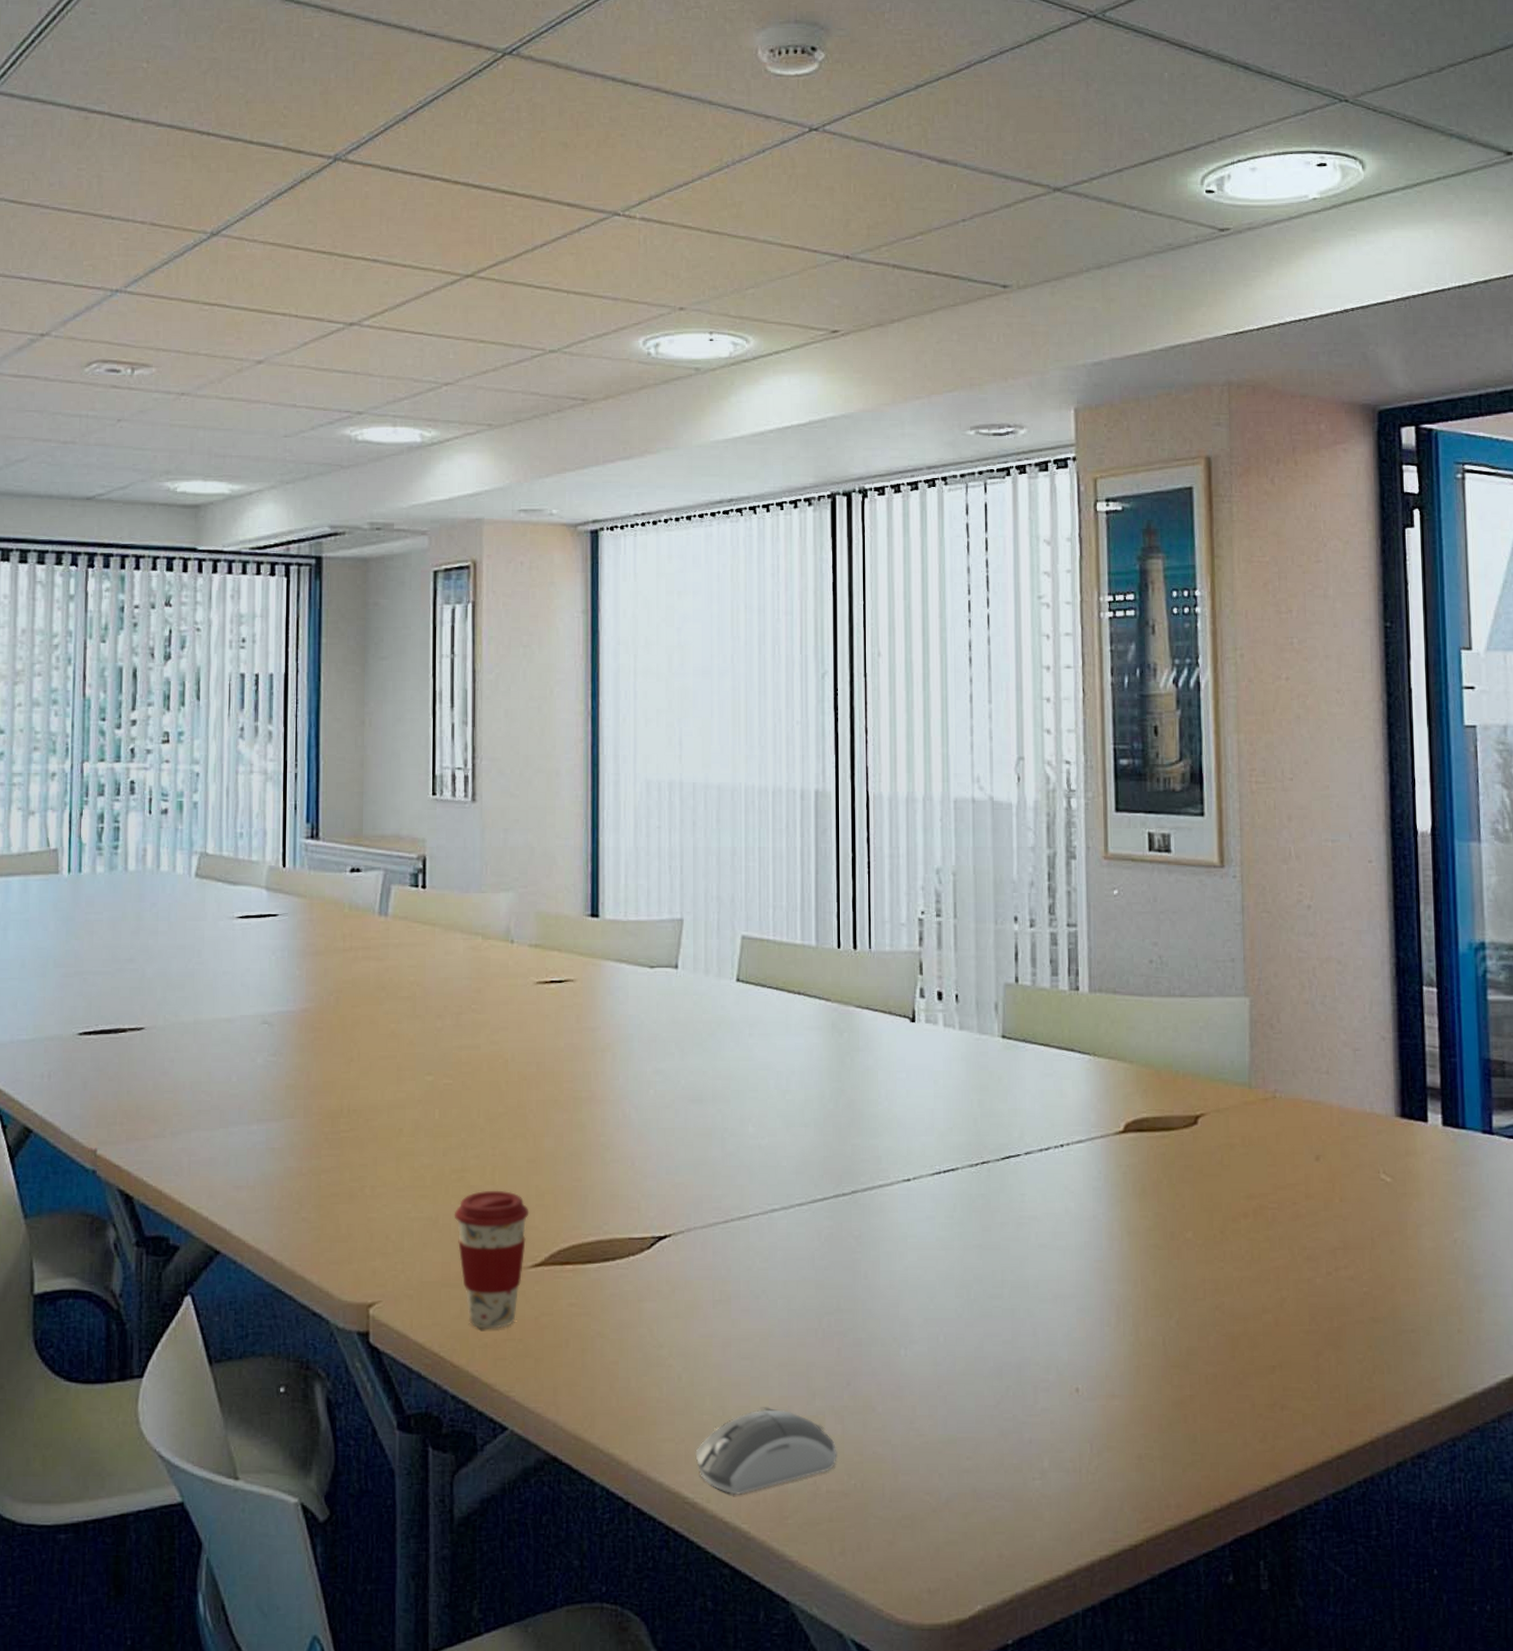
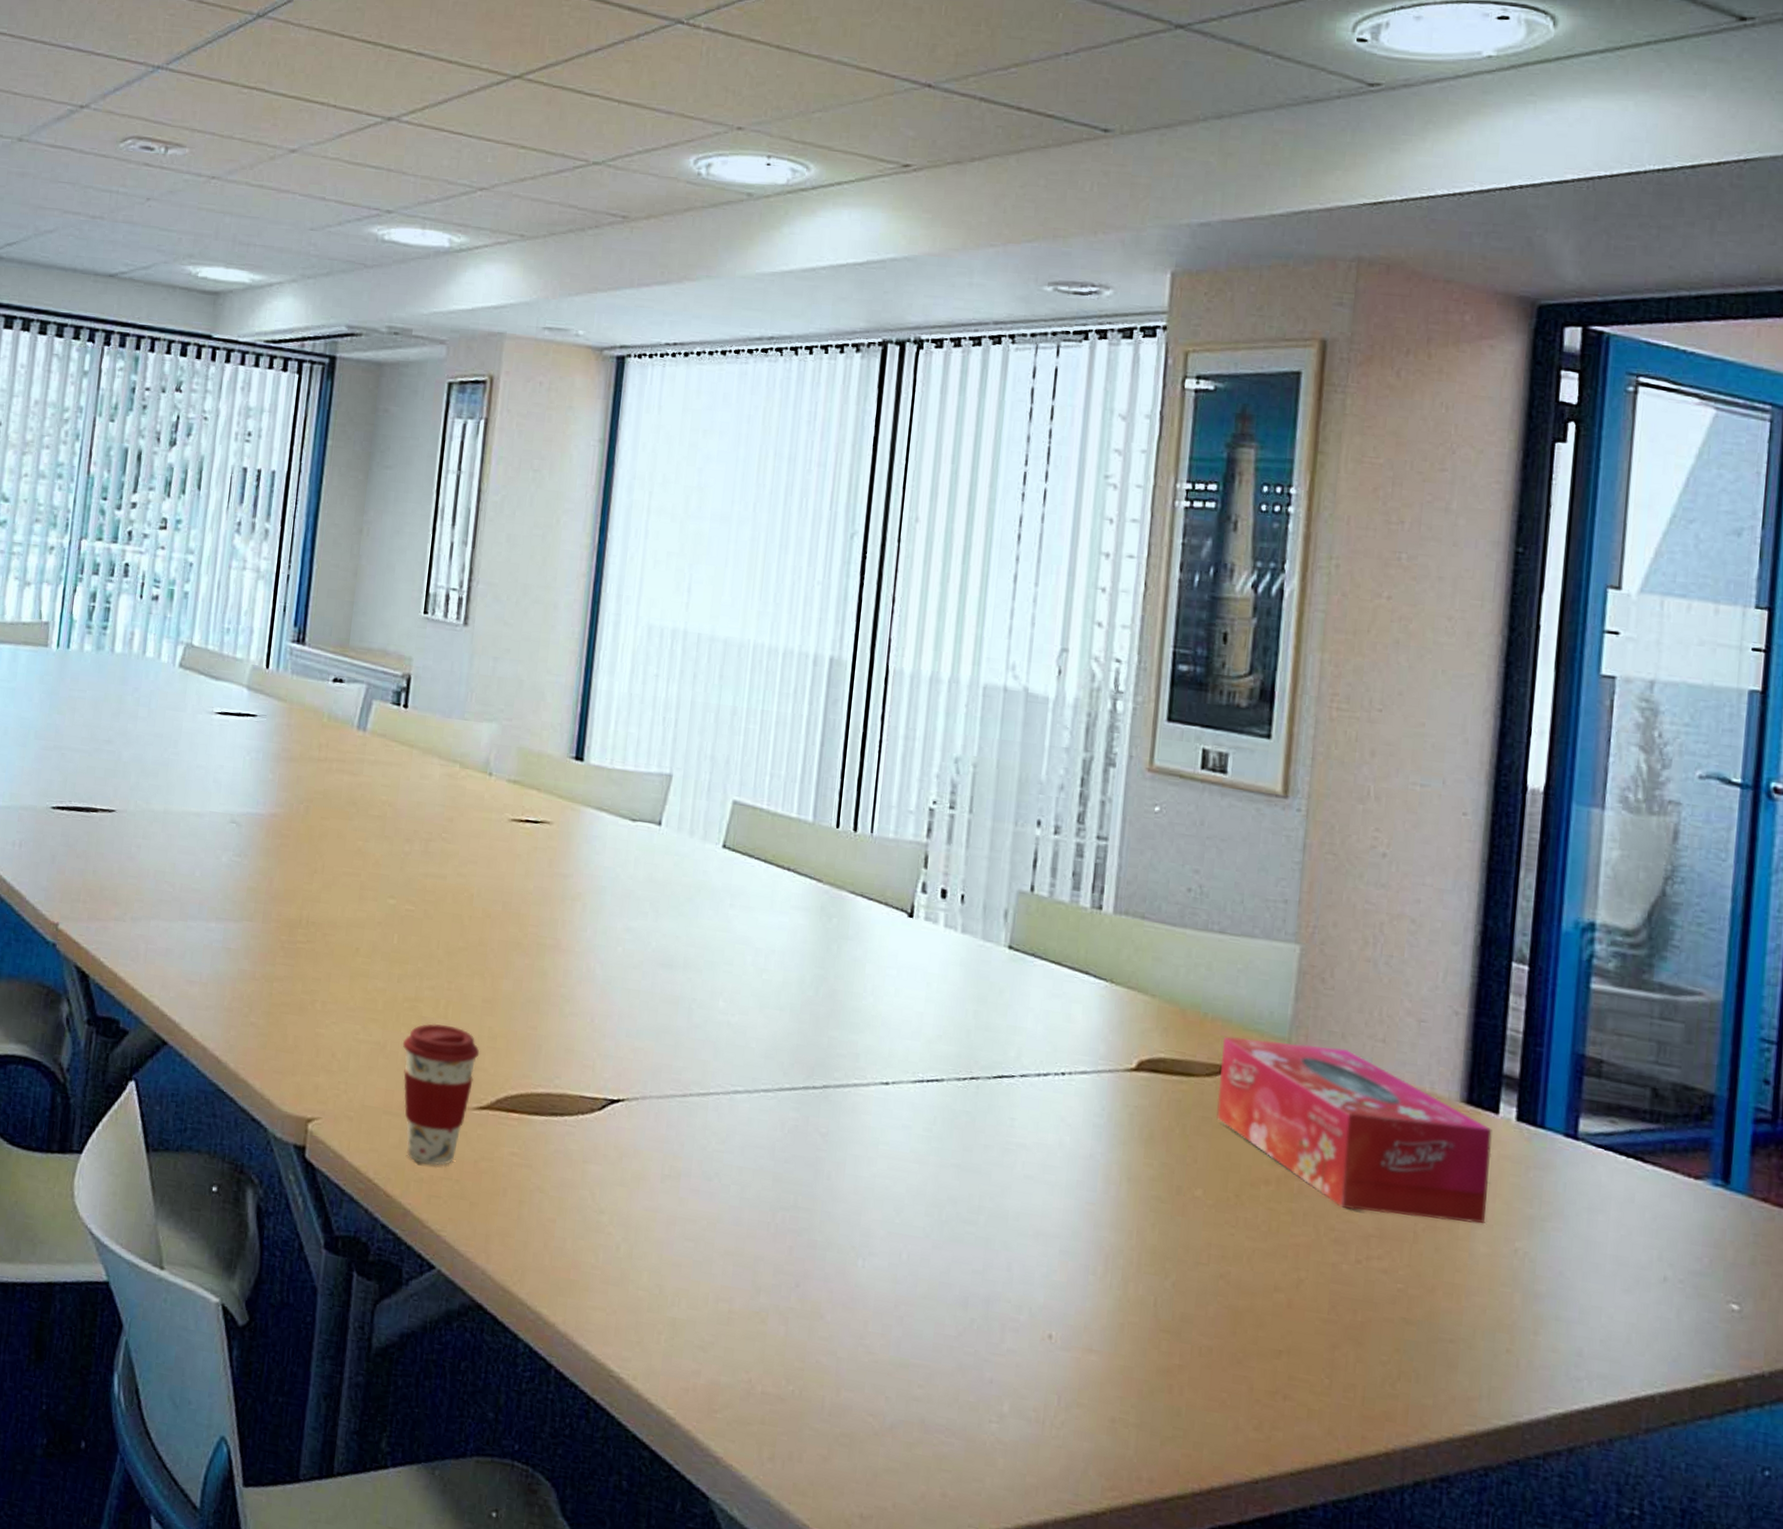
computer mouse: present [695,1409,837,1495] -> none [626,1295,778,1379]
tissue box: none [1194,1084,1428,1228] -> present [1217,1036,1492,1224]

